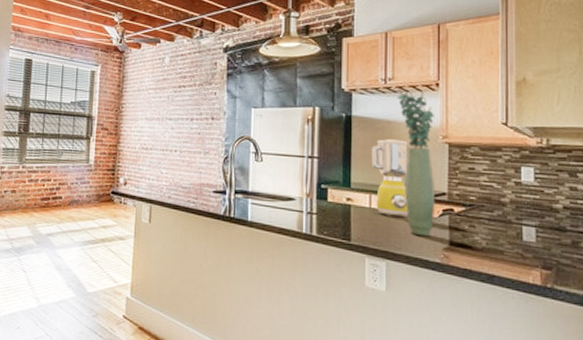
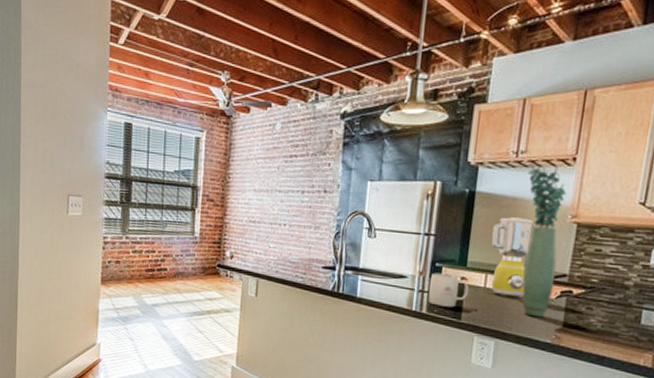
mug: none [316,194,356,229] -> present [428,272,470,308]

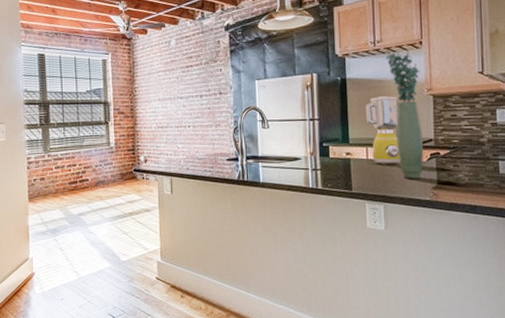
mug: present [428,272,470,308] -> none [320,151,355,181]

